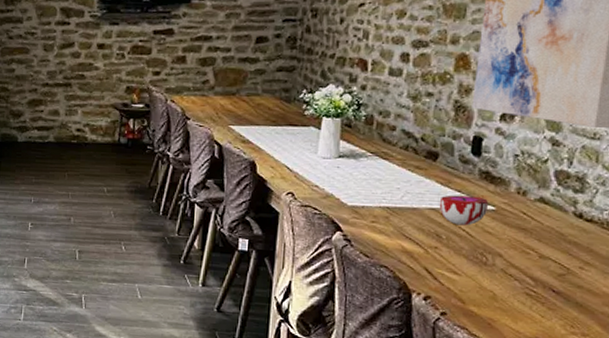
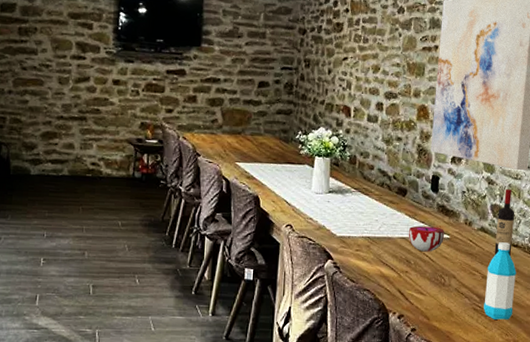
water bottle: none [540,216,590,309] -> present [484,242,517,320]
wine bottle: none [558,152,590,232] -> present [494,189,515,256]

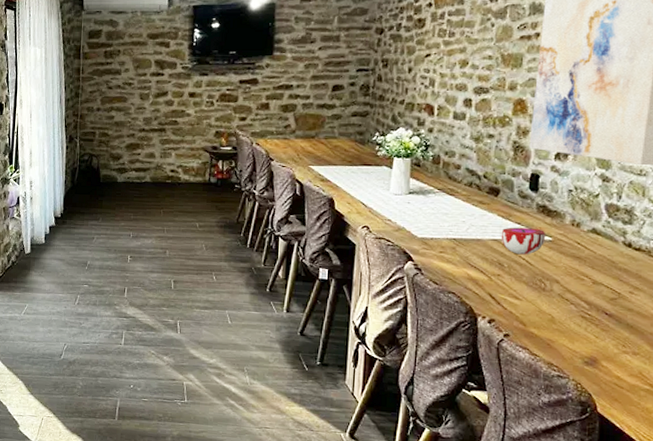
water bottle: present [484,242,517,320] -> none [594,245,638,330]
wine bottle: present [494,189,515,256] -> none [609,187,638,260]

